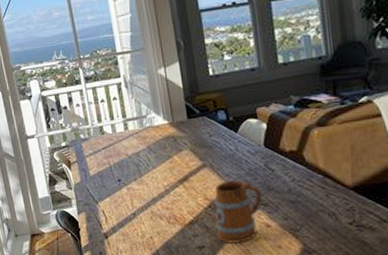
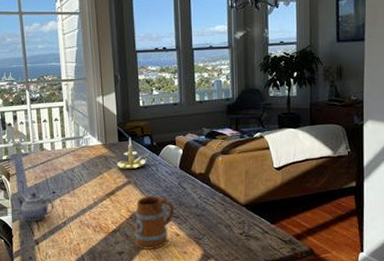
teapot: none [79,181,121,213] -> present [16,192,54,222]
candle holder: none [188,112,225,151] -> present [117,137,149,170]

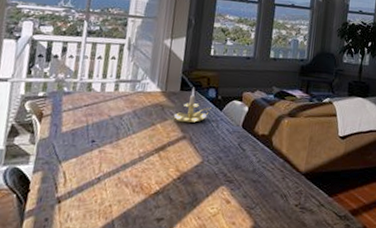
teapot: present [16,192,54,222] -> none [44,139,91,174]
mug: present [134,196,175,250] -> none [178,155,230,218]

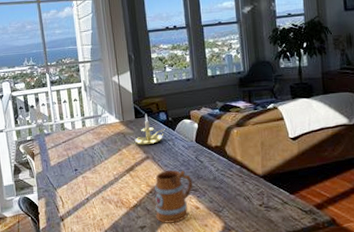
mug: none [178,155,230,218] -> present [155,170,193,223]

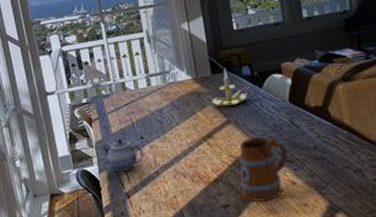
teapot: none [41,170,77,199] -> present [100,138,144,172]

